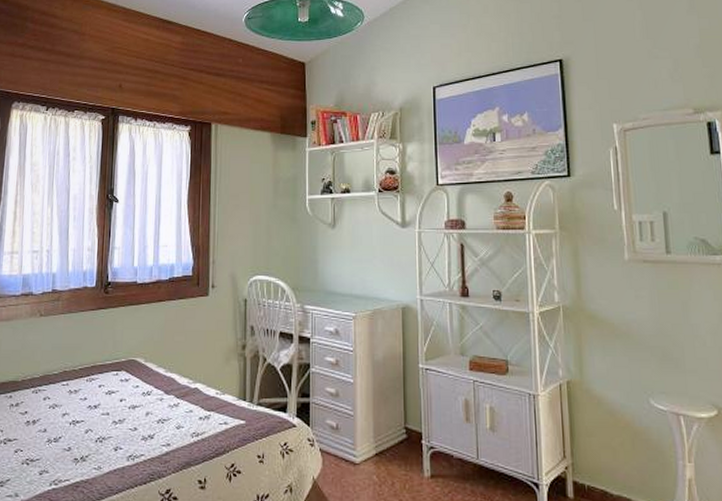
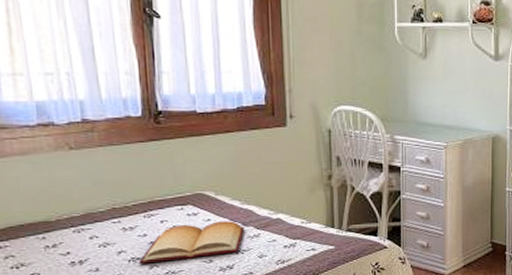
bible: none [77,388,167,428] -> present [139,221,245,264]

